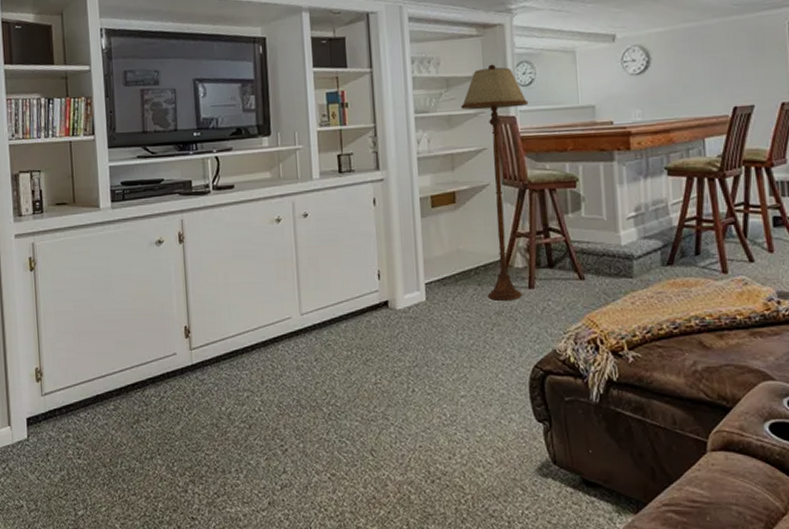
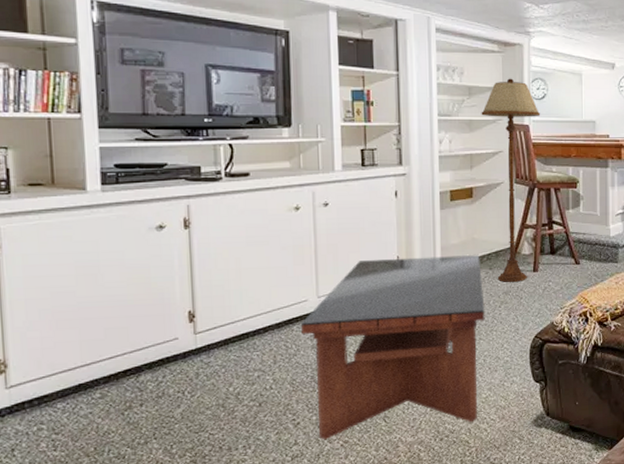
coffee table: none [286,269,476,471] -> present [301,255,485,440]

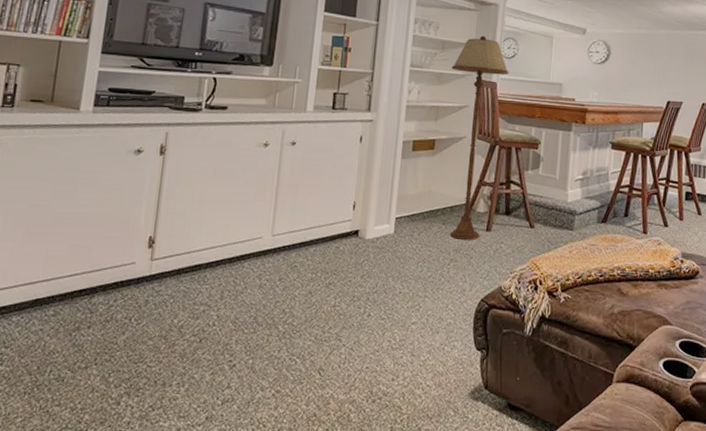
coffee table: present [301,255,485,440] -> none [252,202,435,387]

